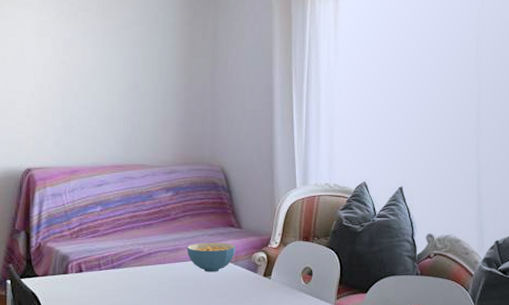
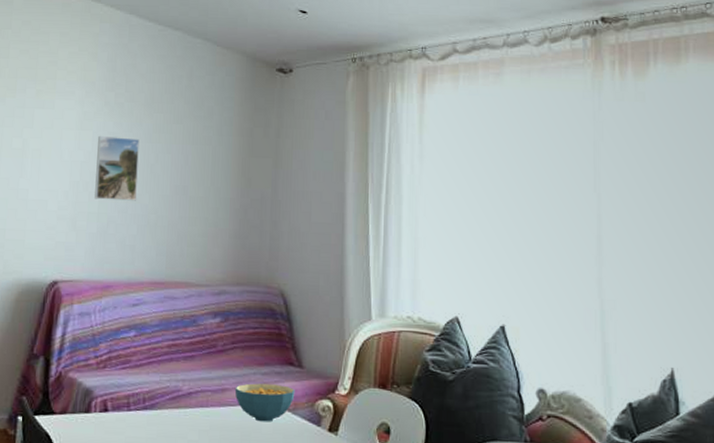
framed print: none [57,41,95,98] -> present [94,135,139,201]

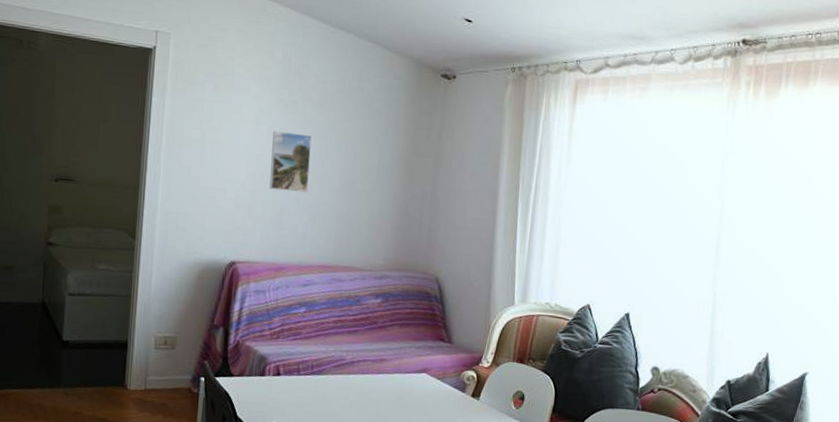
cereal bowl: present [234,383,295,422] -> none [392,355,445,388]

